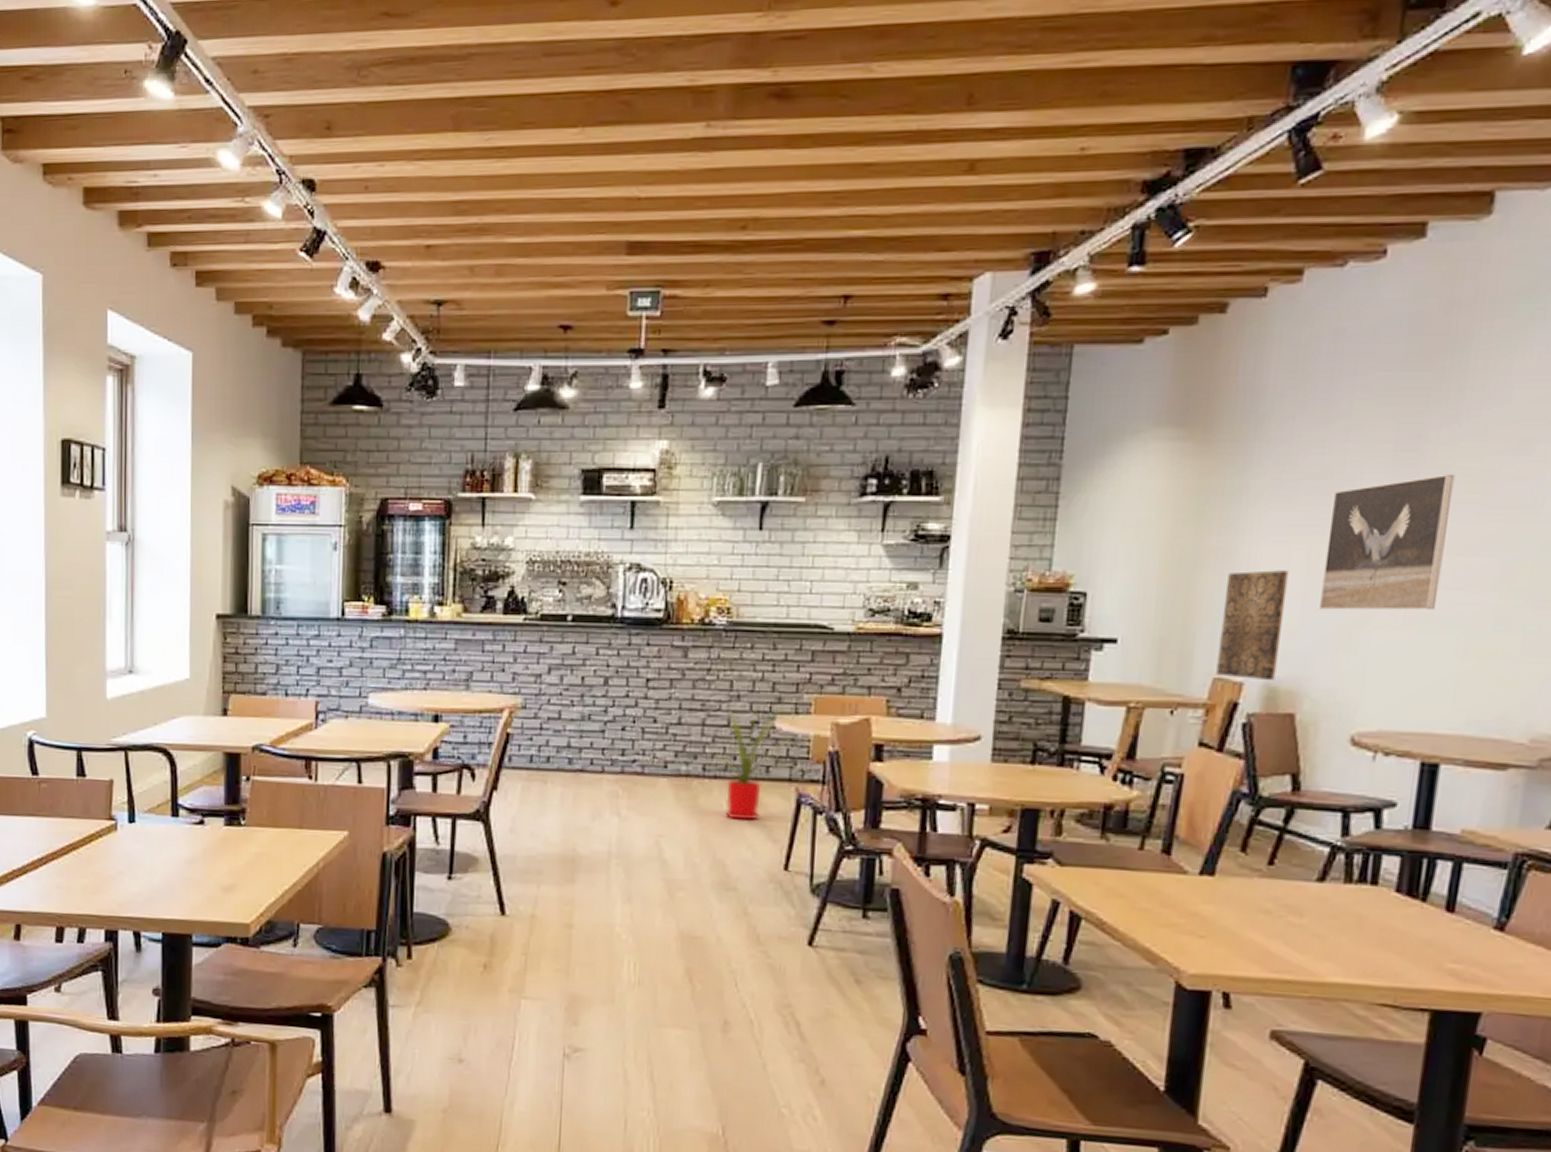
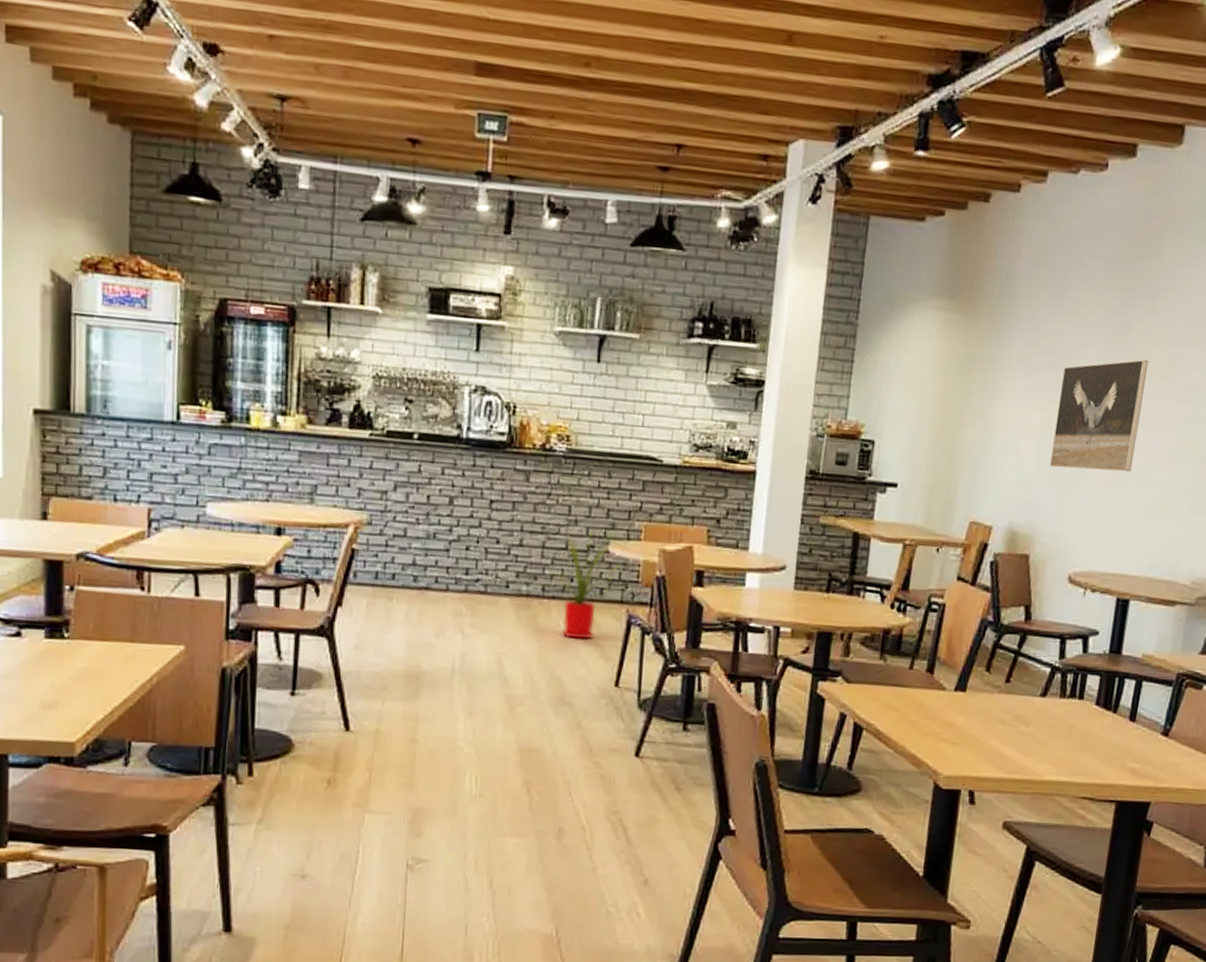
wall art: present [1216,570,1289,681] -> none [972,430,1029,526]

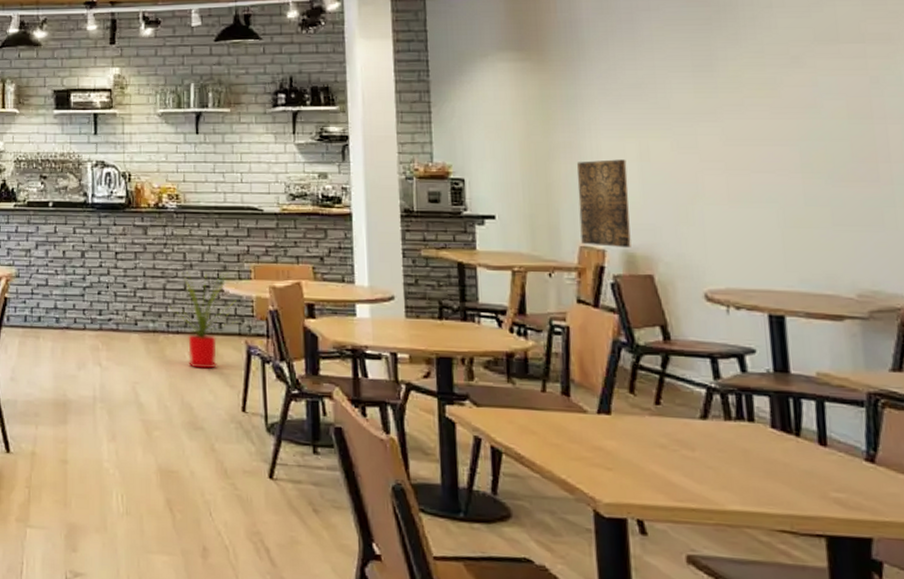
wall art: none [972,430,1029,526] -> present [577,159,631,248]
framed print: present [1049,359,1149,473] -> none [650,82,753,190]

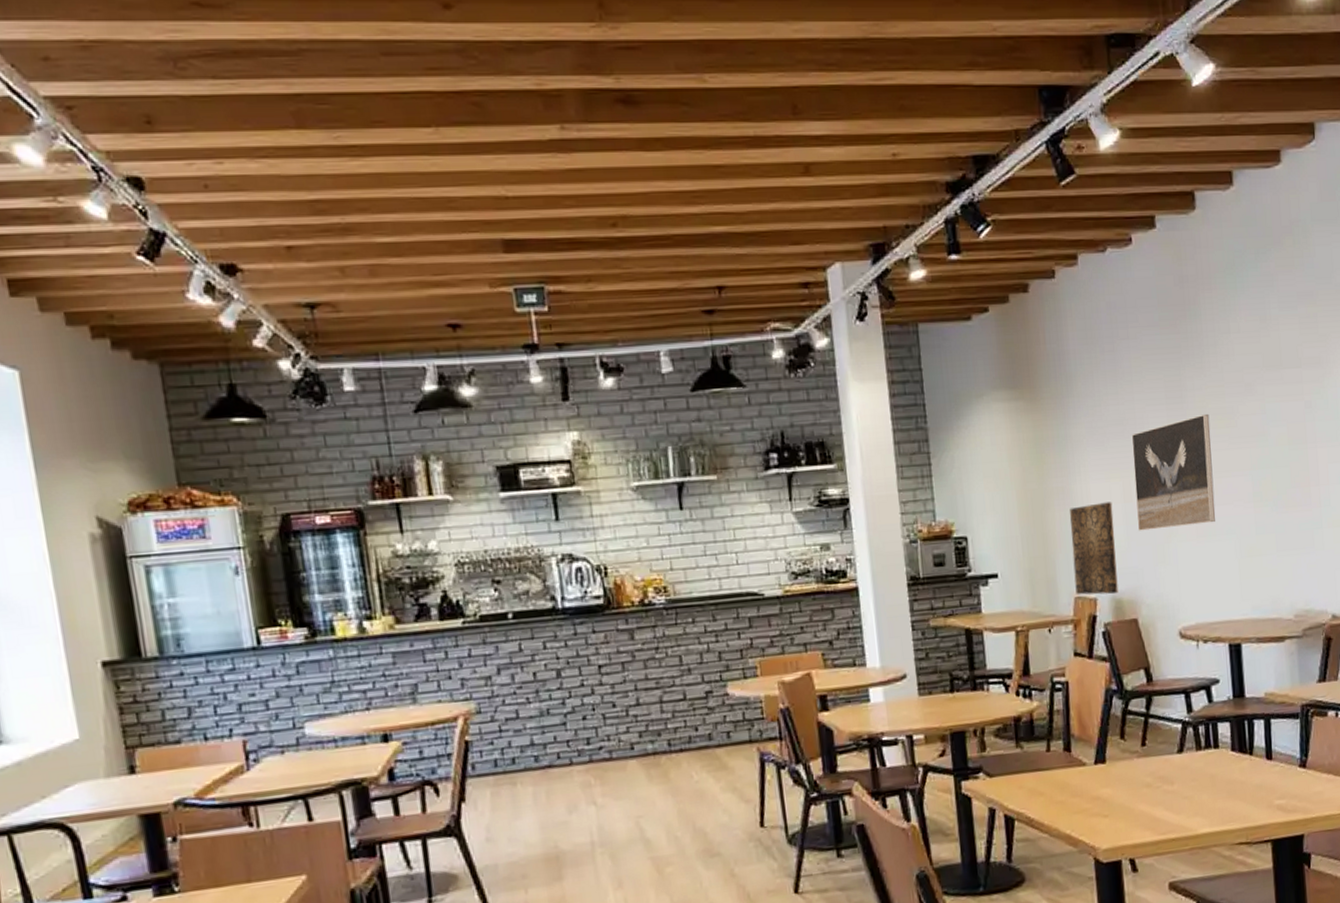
house plant: present [169,271,238,369] -> none [669,672,748,788]
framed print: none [650,82,753,190] -> present [1131,413,1216,531]

